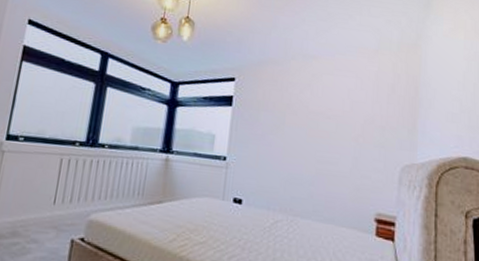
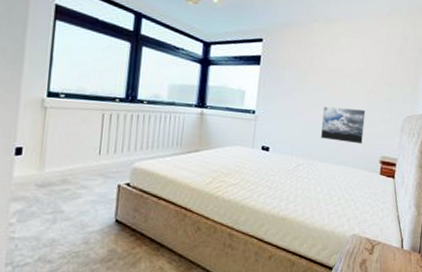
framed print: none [301,152,355,199] -> present [320,106,366,145]

